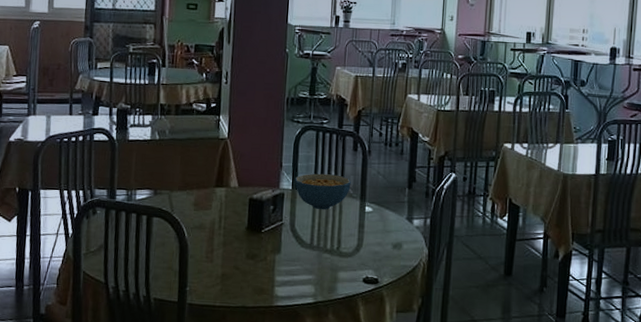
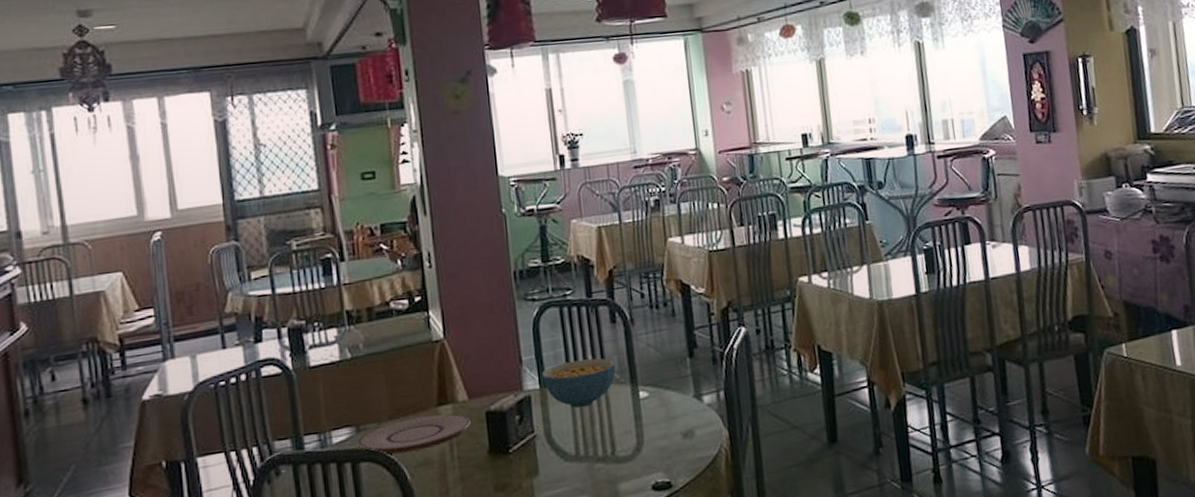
plate: none [153,192,238,217] -> present [356,413,472,455]

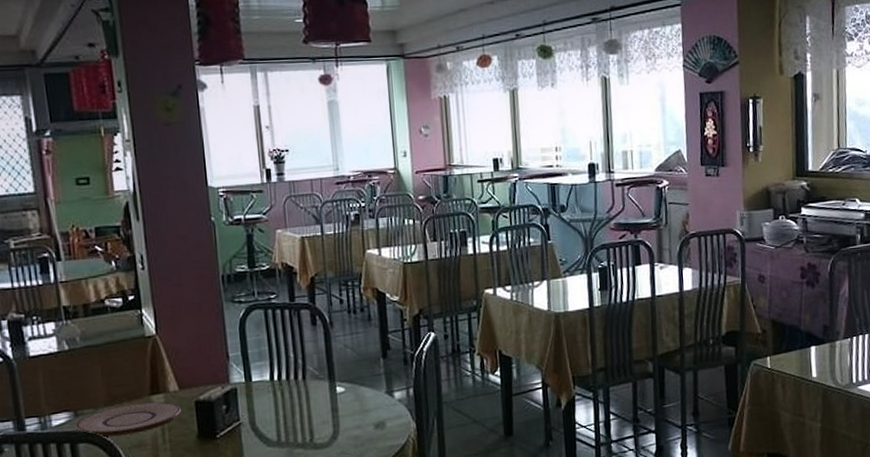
cereal bowl: present [541,358,616,408] -> none [246,356,315,400]

